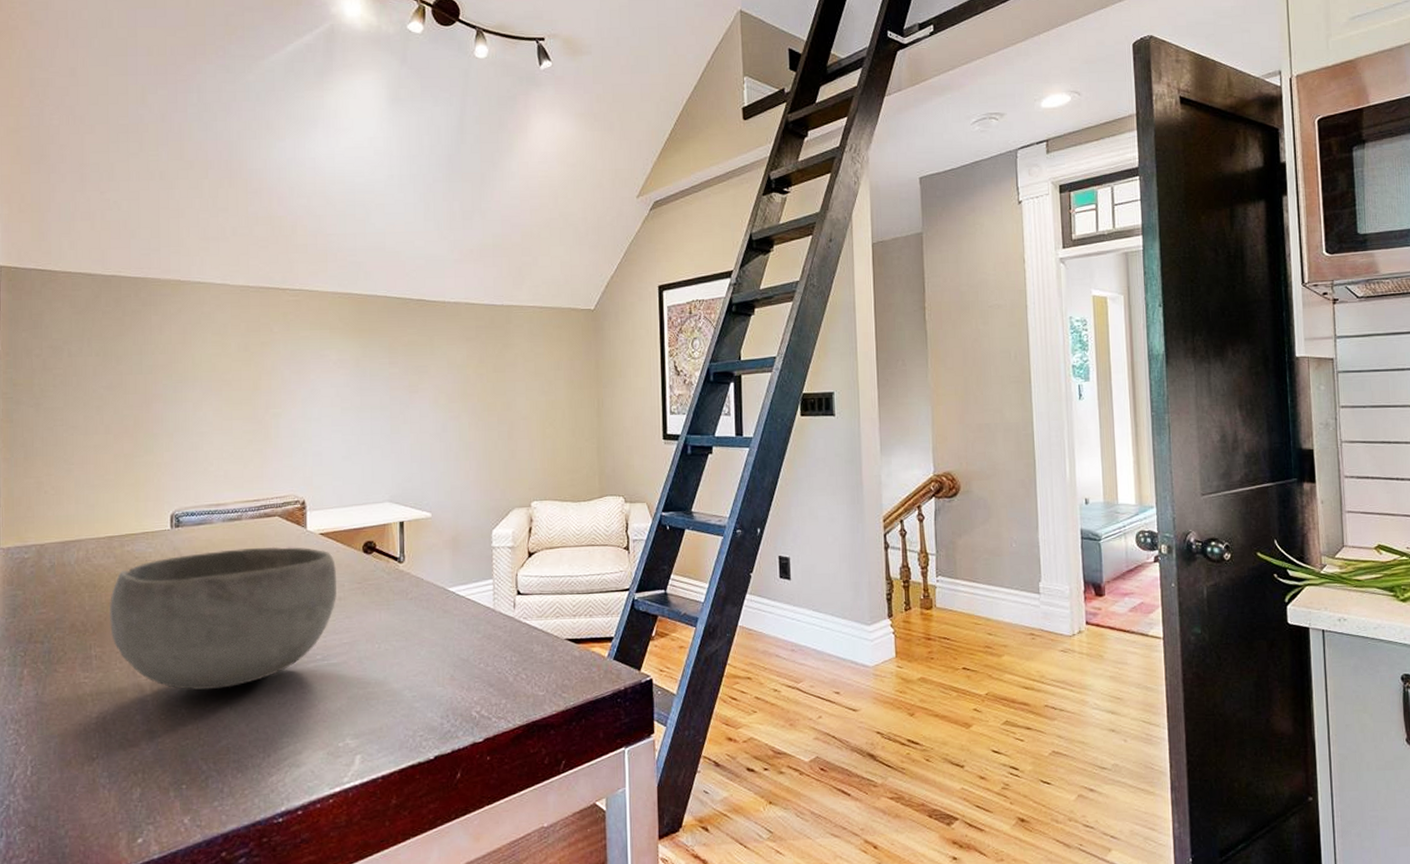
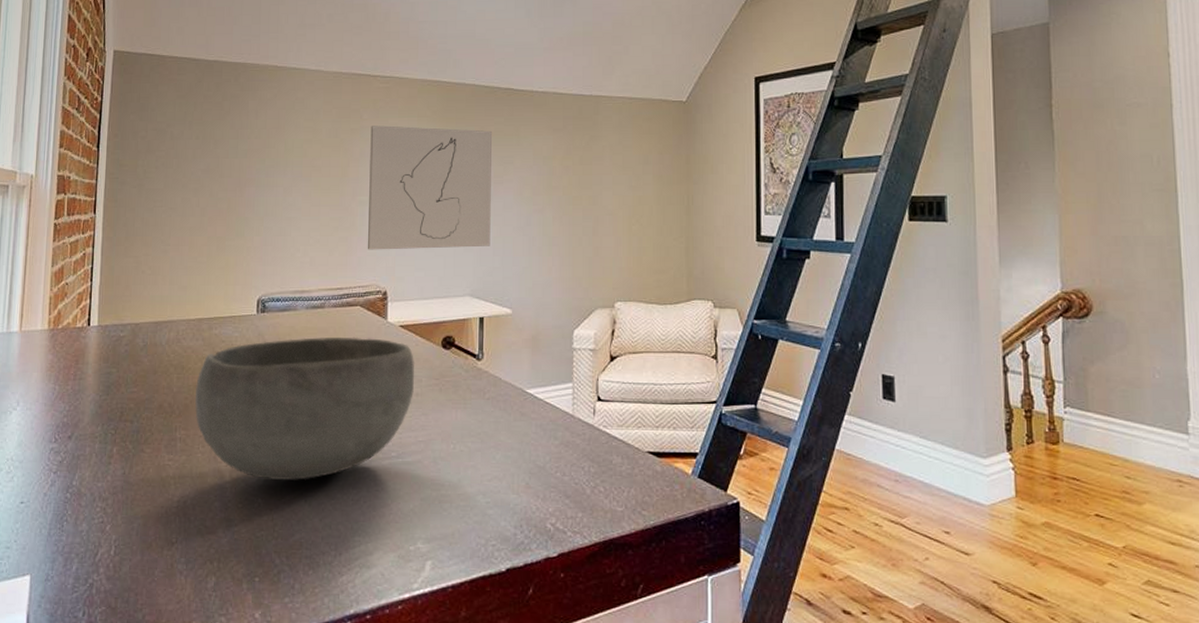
wall art: none [281,338,408,461] -> present [367,125,492,250]

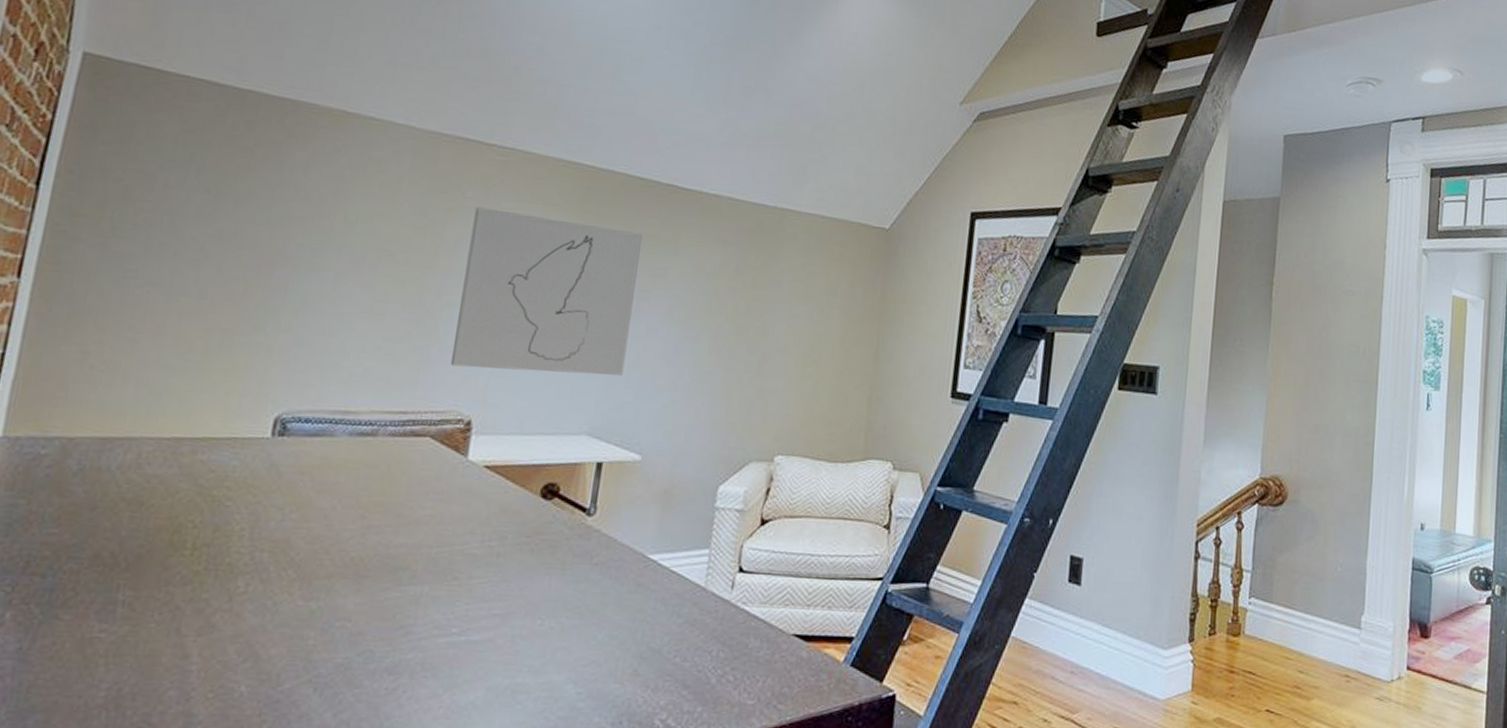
bowl: present [195,337,414,480] -> none [153,473,500,662]

